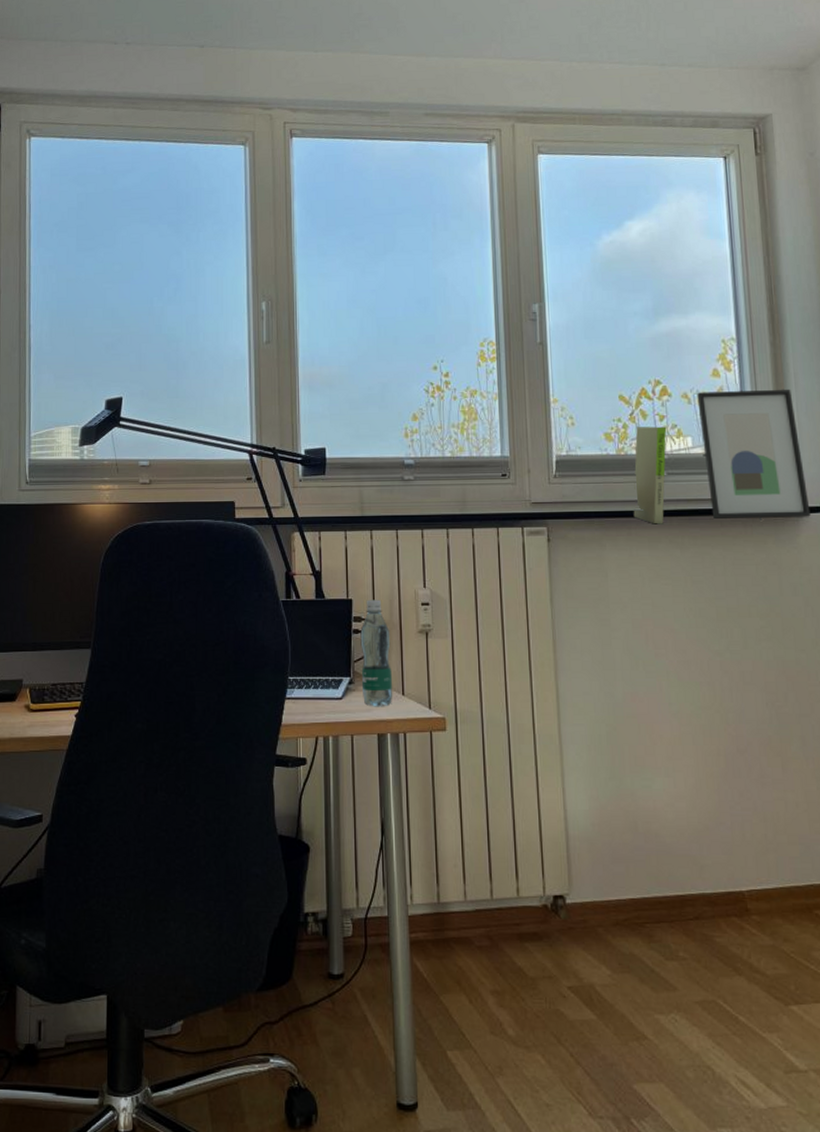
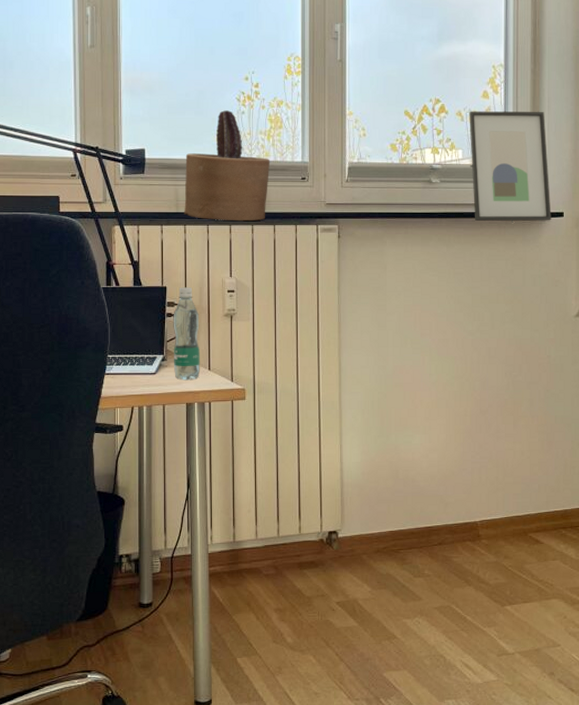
potted cactus: none [370,403,466,525] -> present [184,110,271,222]
book: present [633,426,667,524] -> none [410,140,442,225]

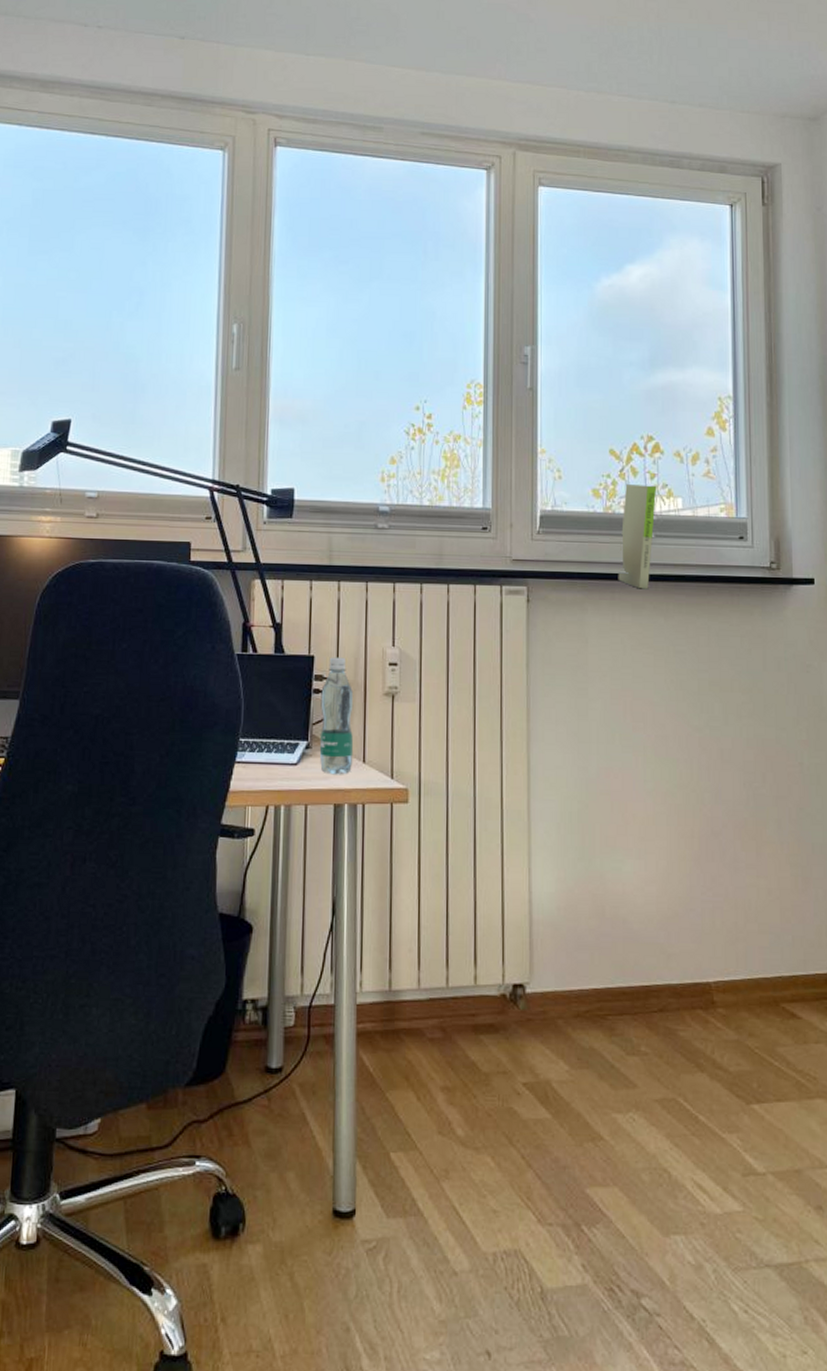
potted cactus: present [184,110,271,222] -> none [338,445,445,579]
book: none [410,140,442,225] -> present [618,484,657,589]
picture frame: present [469,110,551,223] -> none [690,451,799,590]

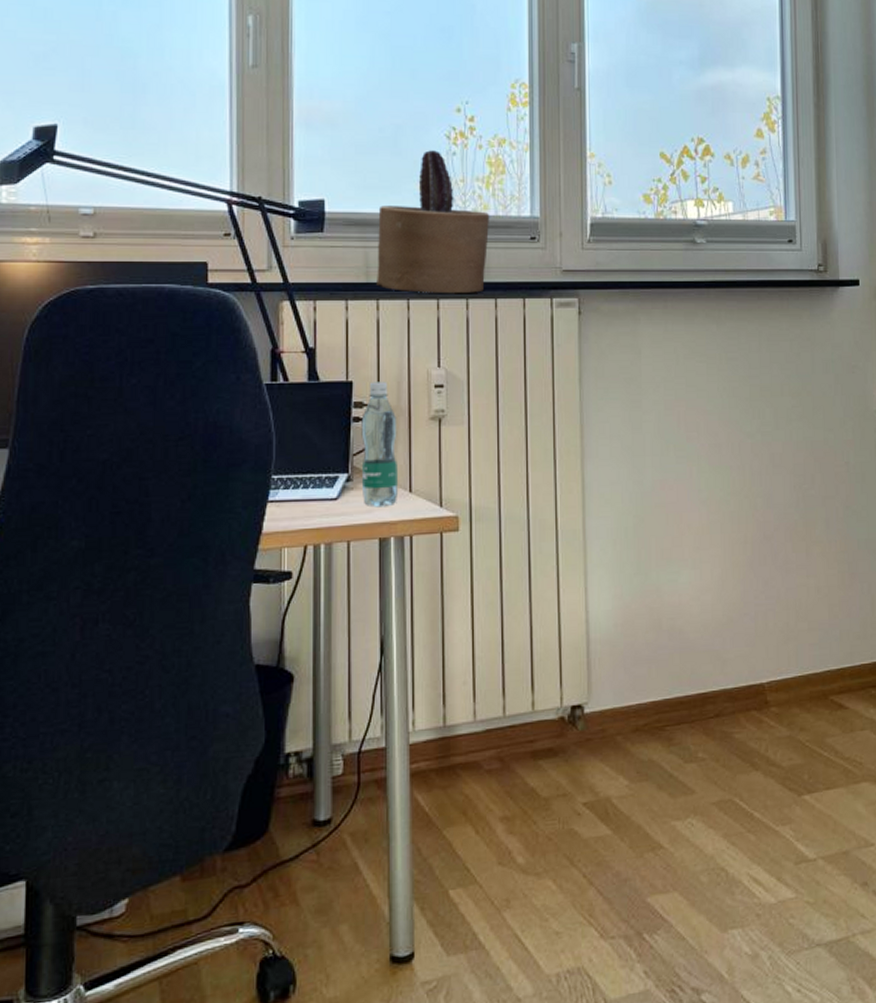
potted cactus: none [338,445,445,579] -> present [377,150,490,294]
book: present [618,484,657,589] -> none [670,189,708,297]

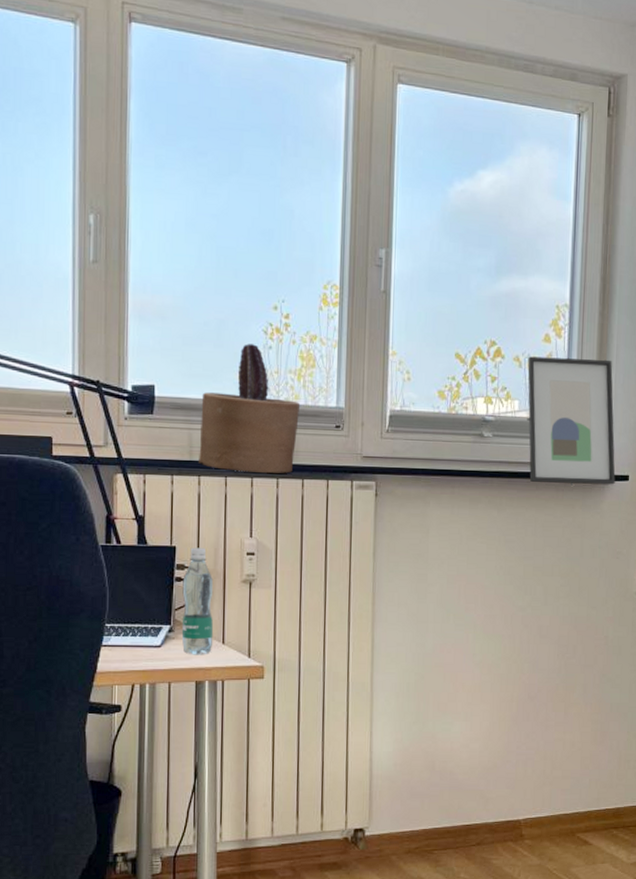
picture frame: none [740,153,845,294] -> present [527,356,616,486]

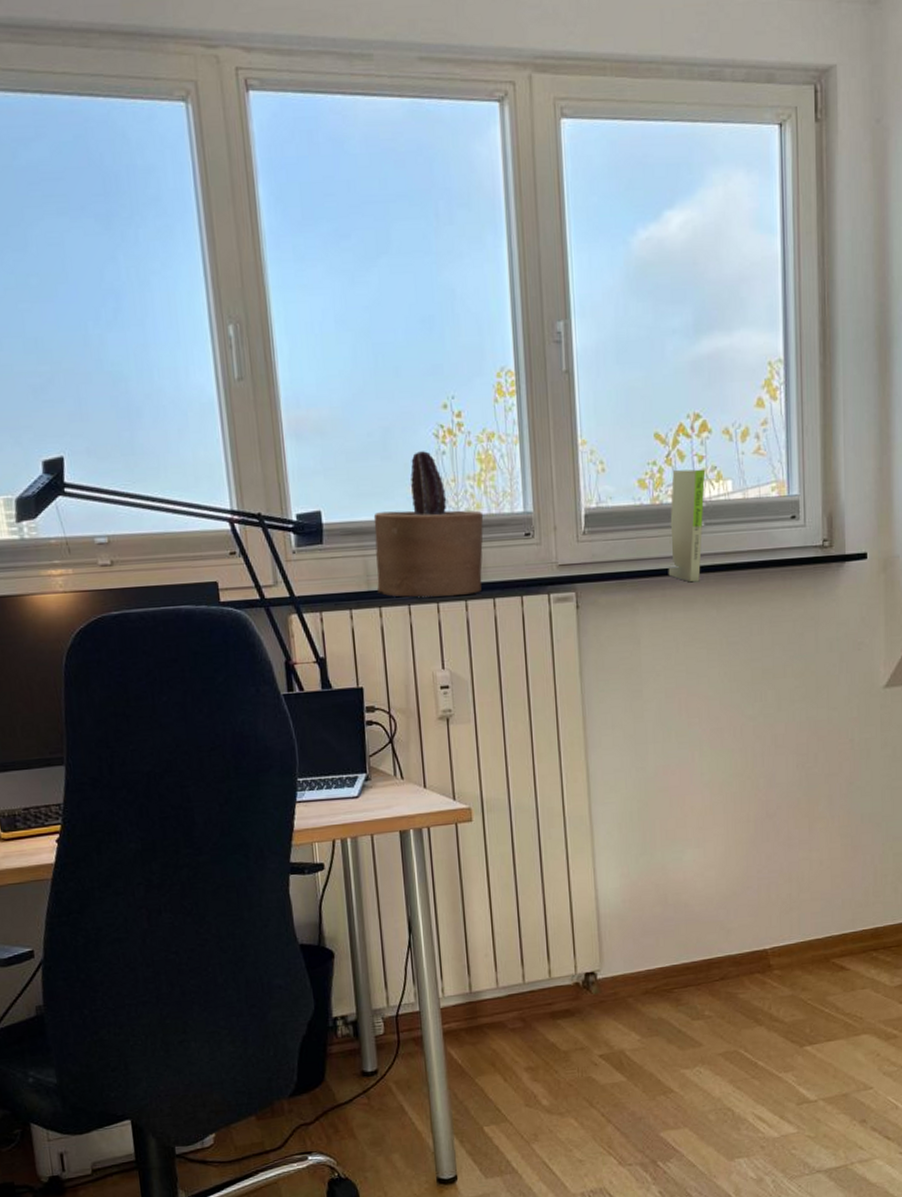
bottle: present [181,547,214,655] -> none [374,686,414,804]
book: none [458,387,497,485] -> present [668,469,706,583]
picture frame: present [527,356,616,486] -> none [739,419,851,574]

